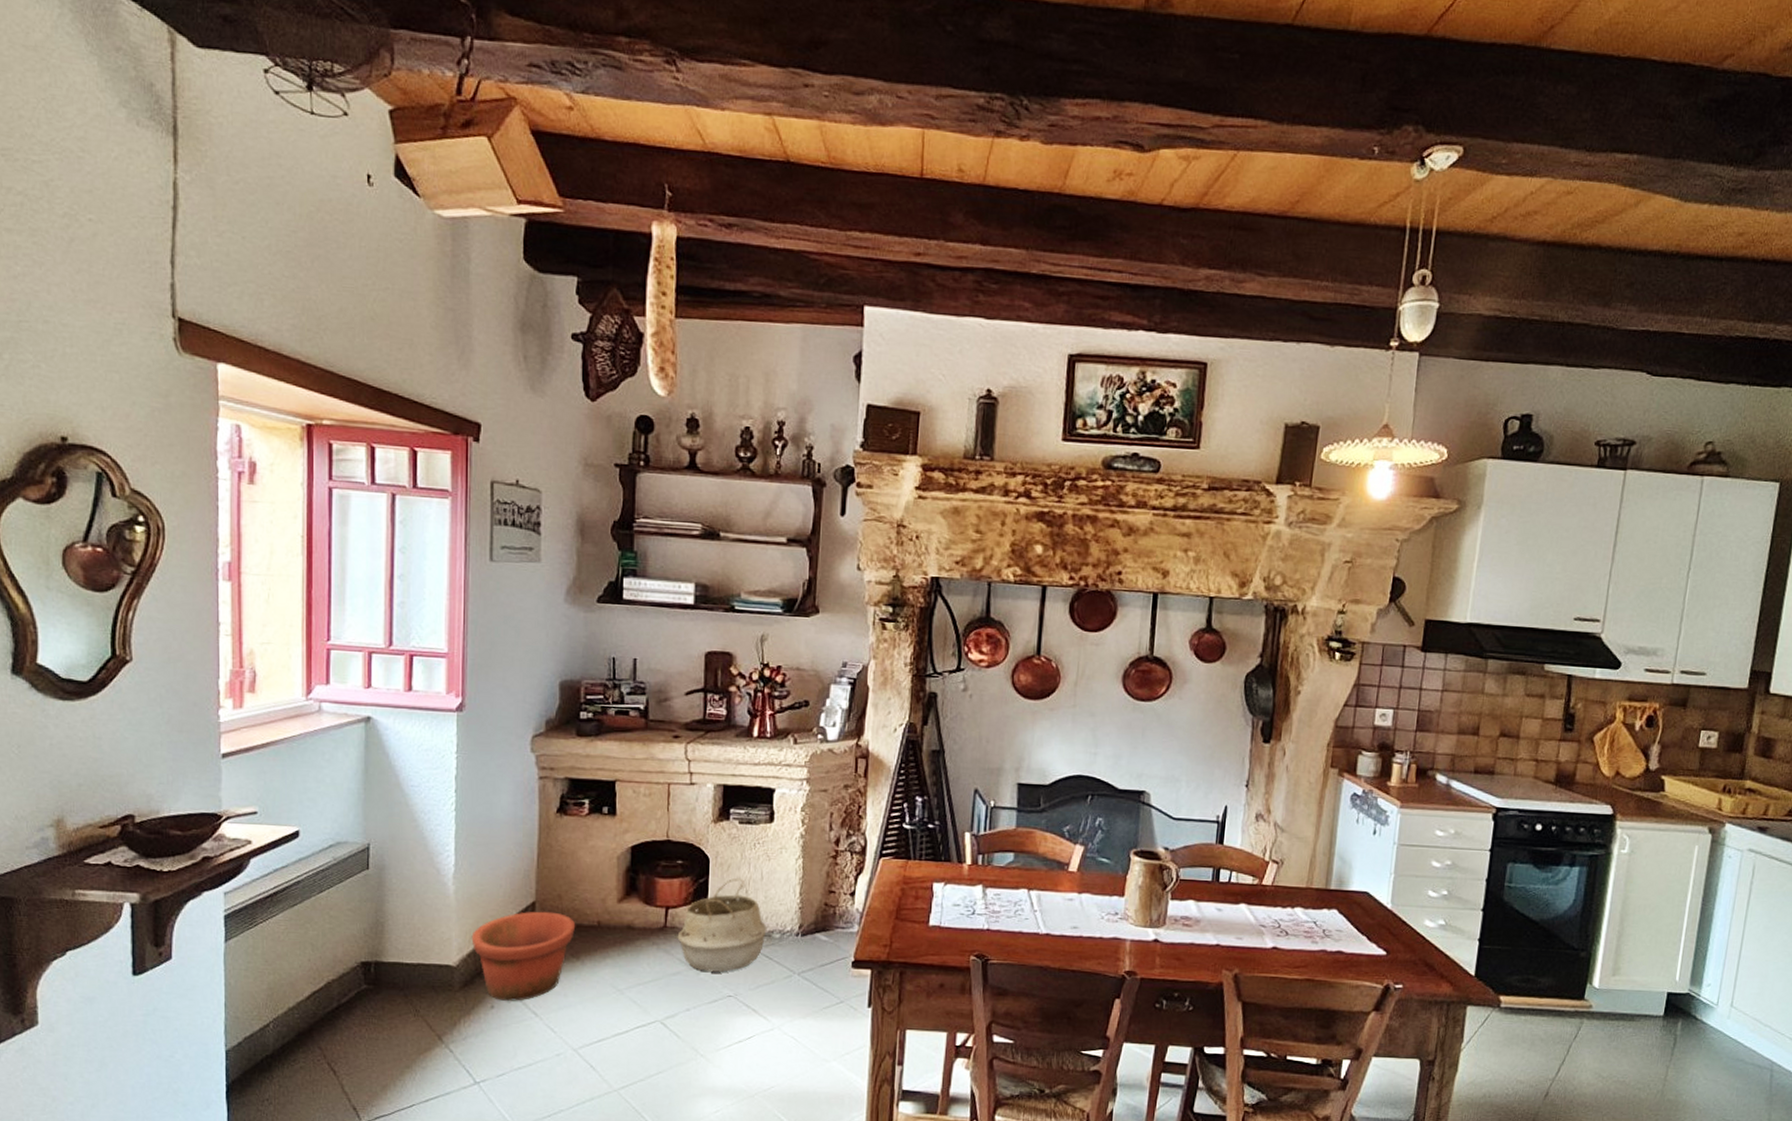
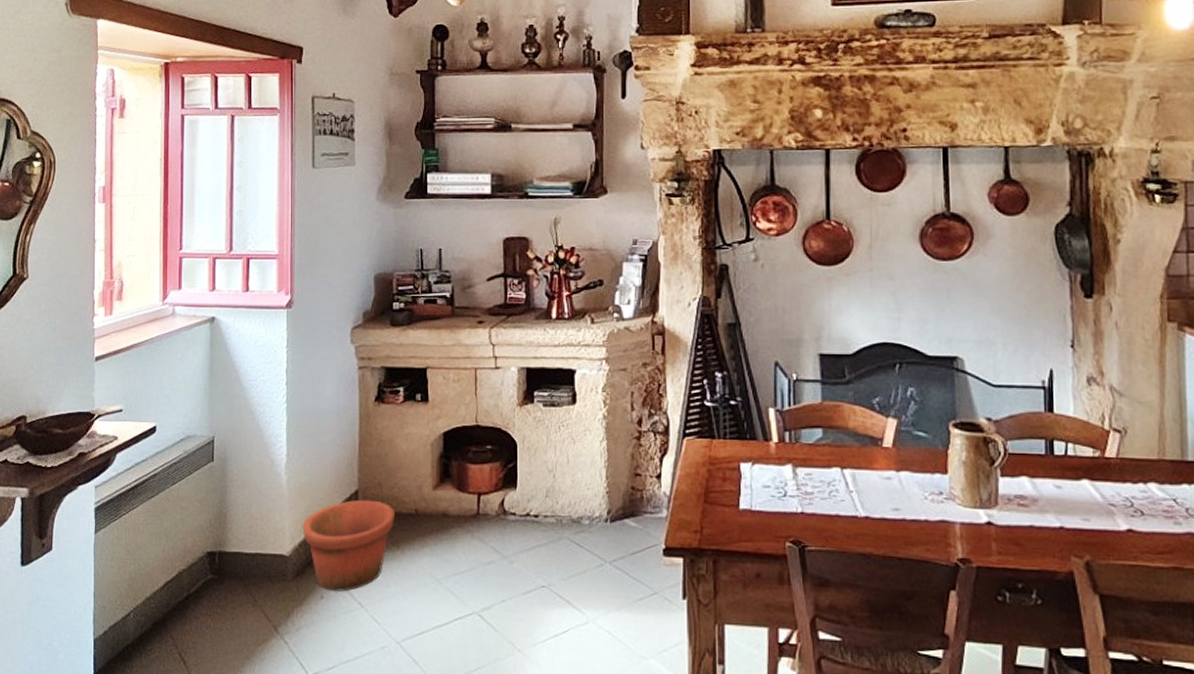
woven basket: present [677,879,767,972] -> none [490,463,576,561]

